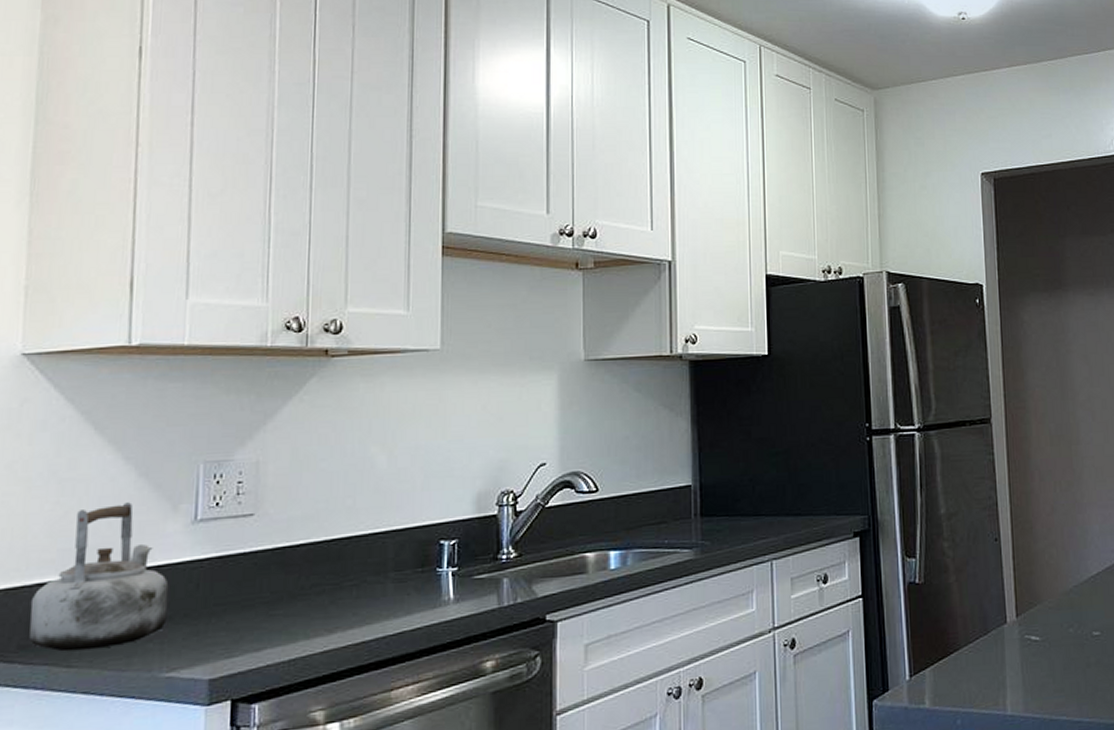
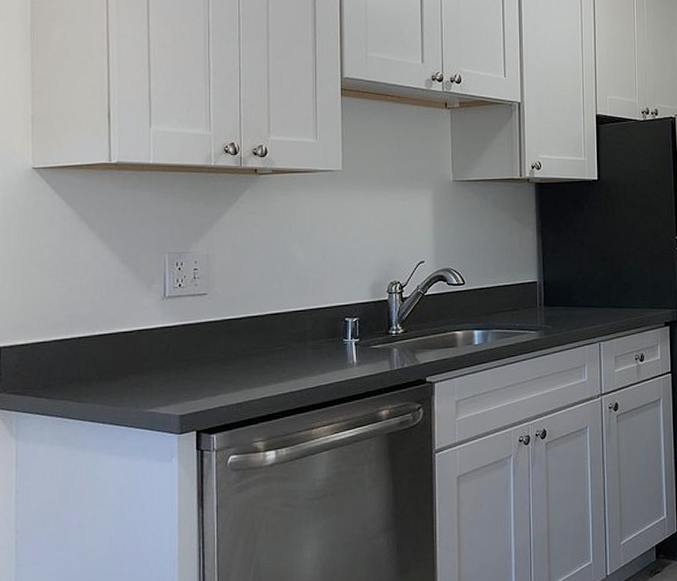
kettle: present [29,502,169,652] -> none [50,282,148,391]

